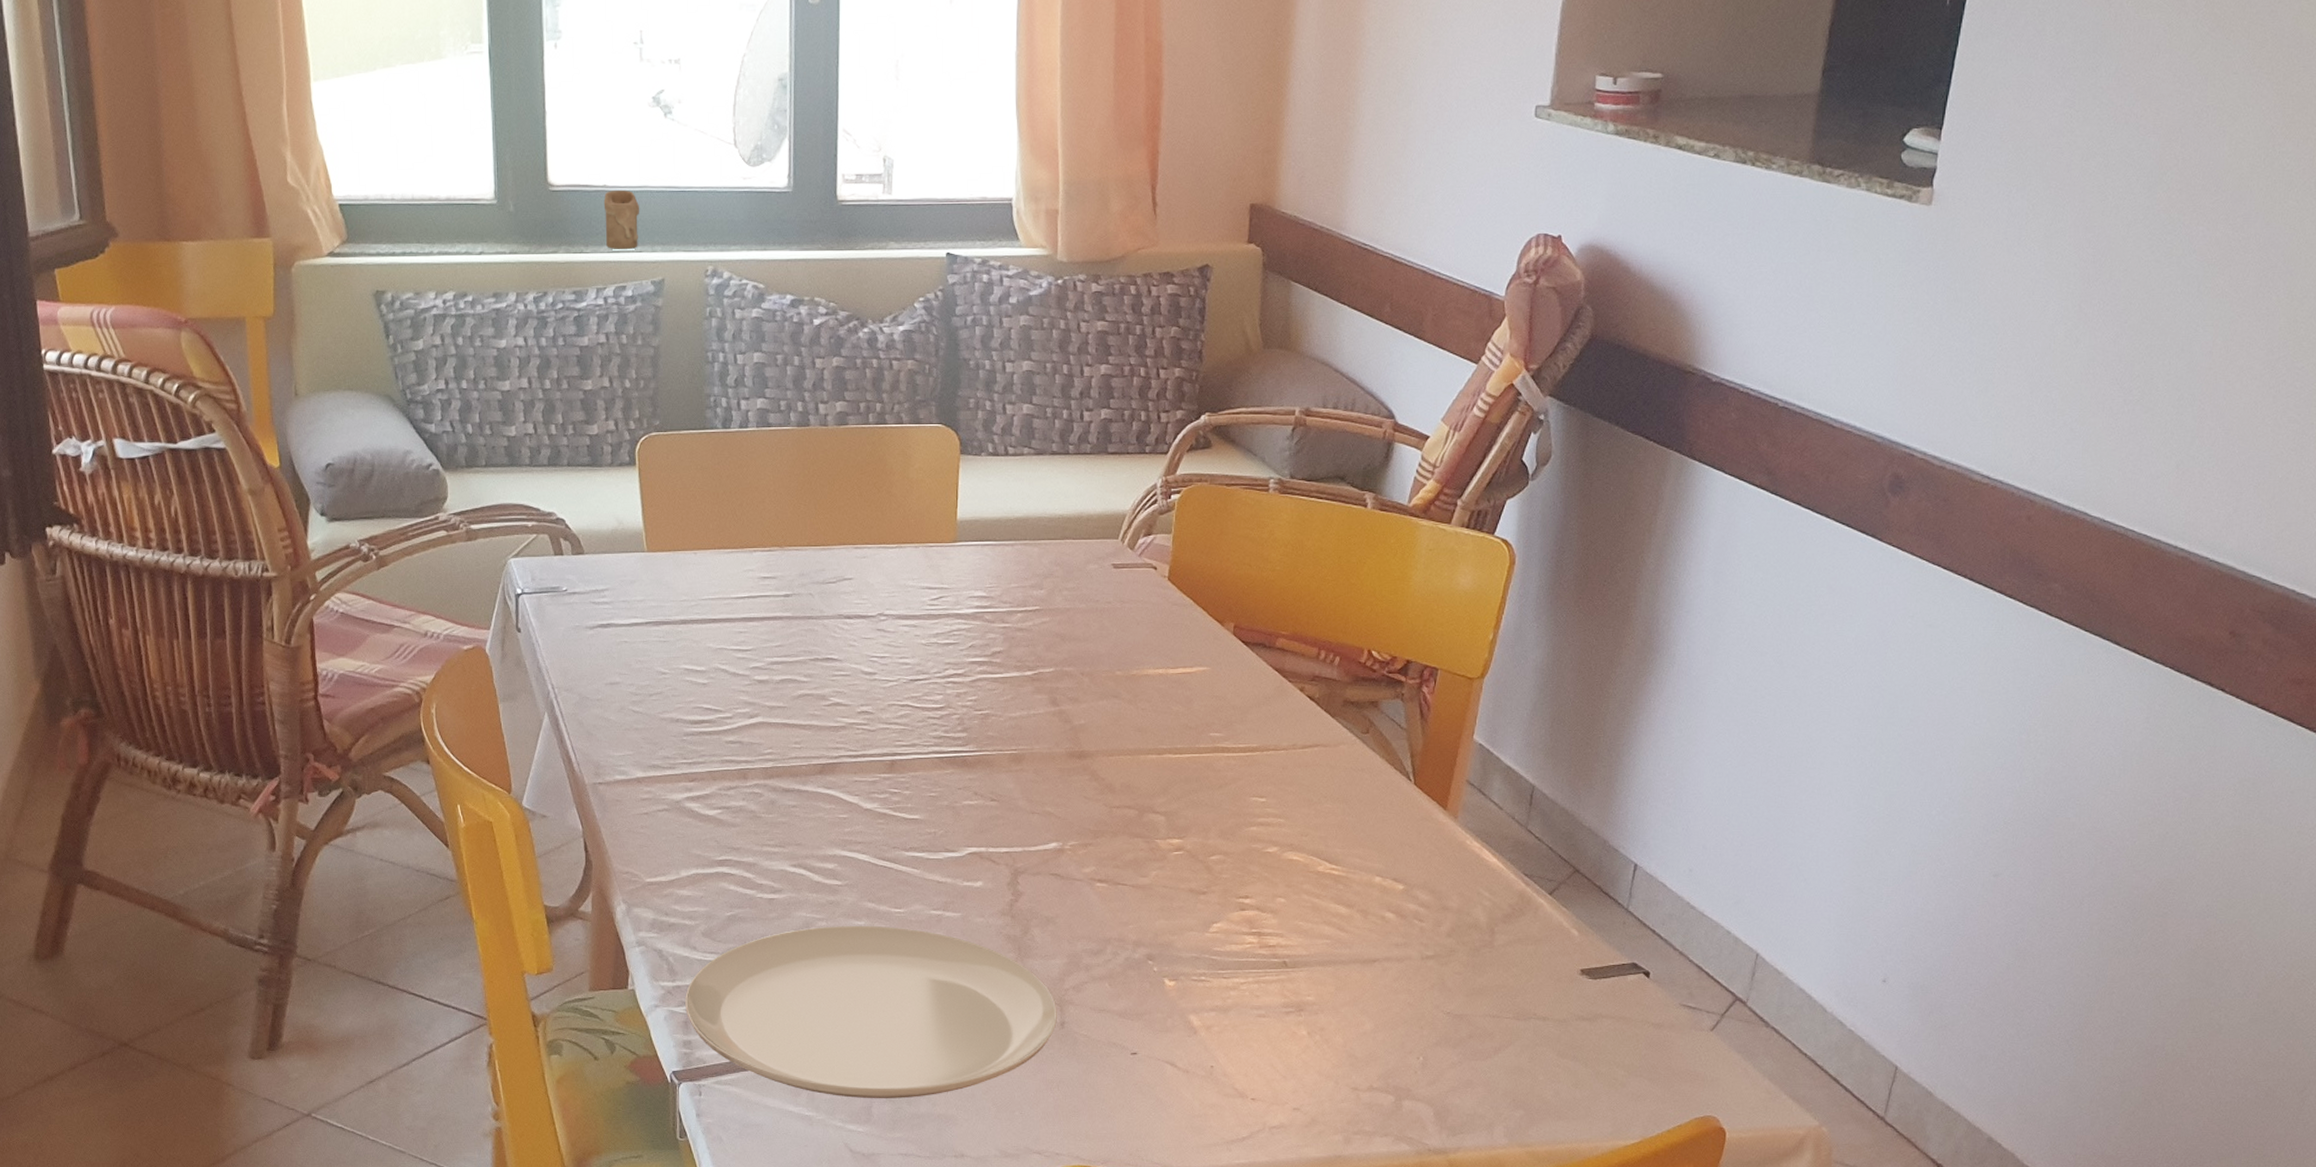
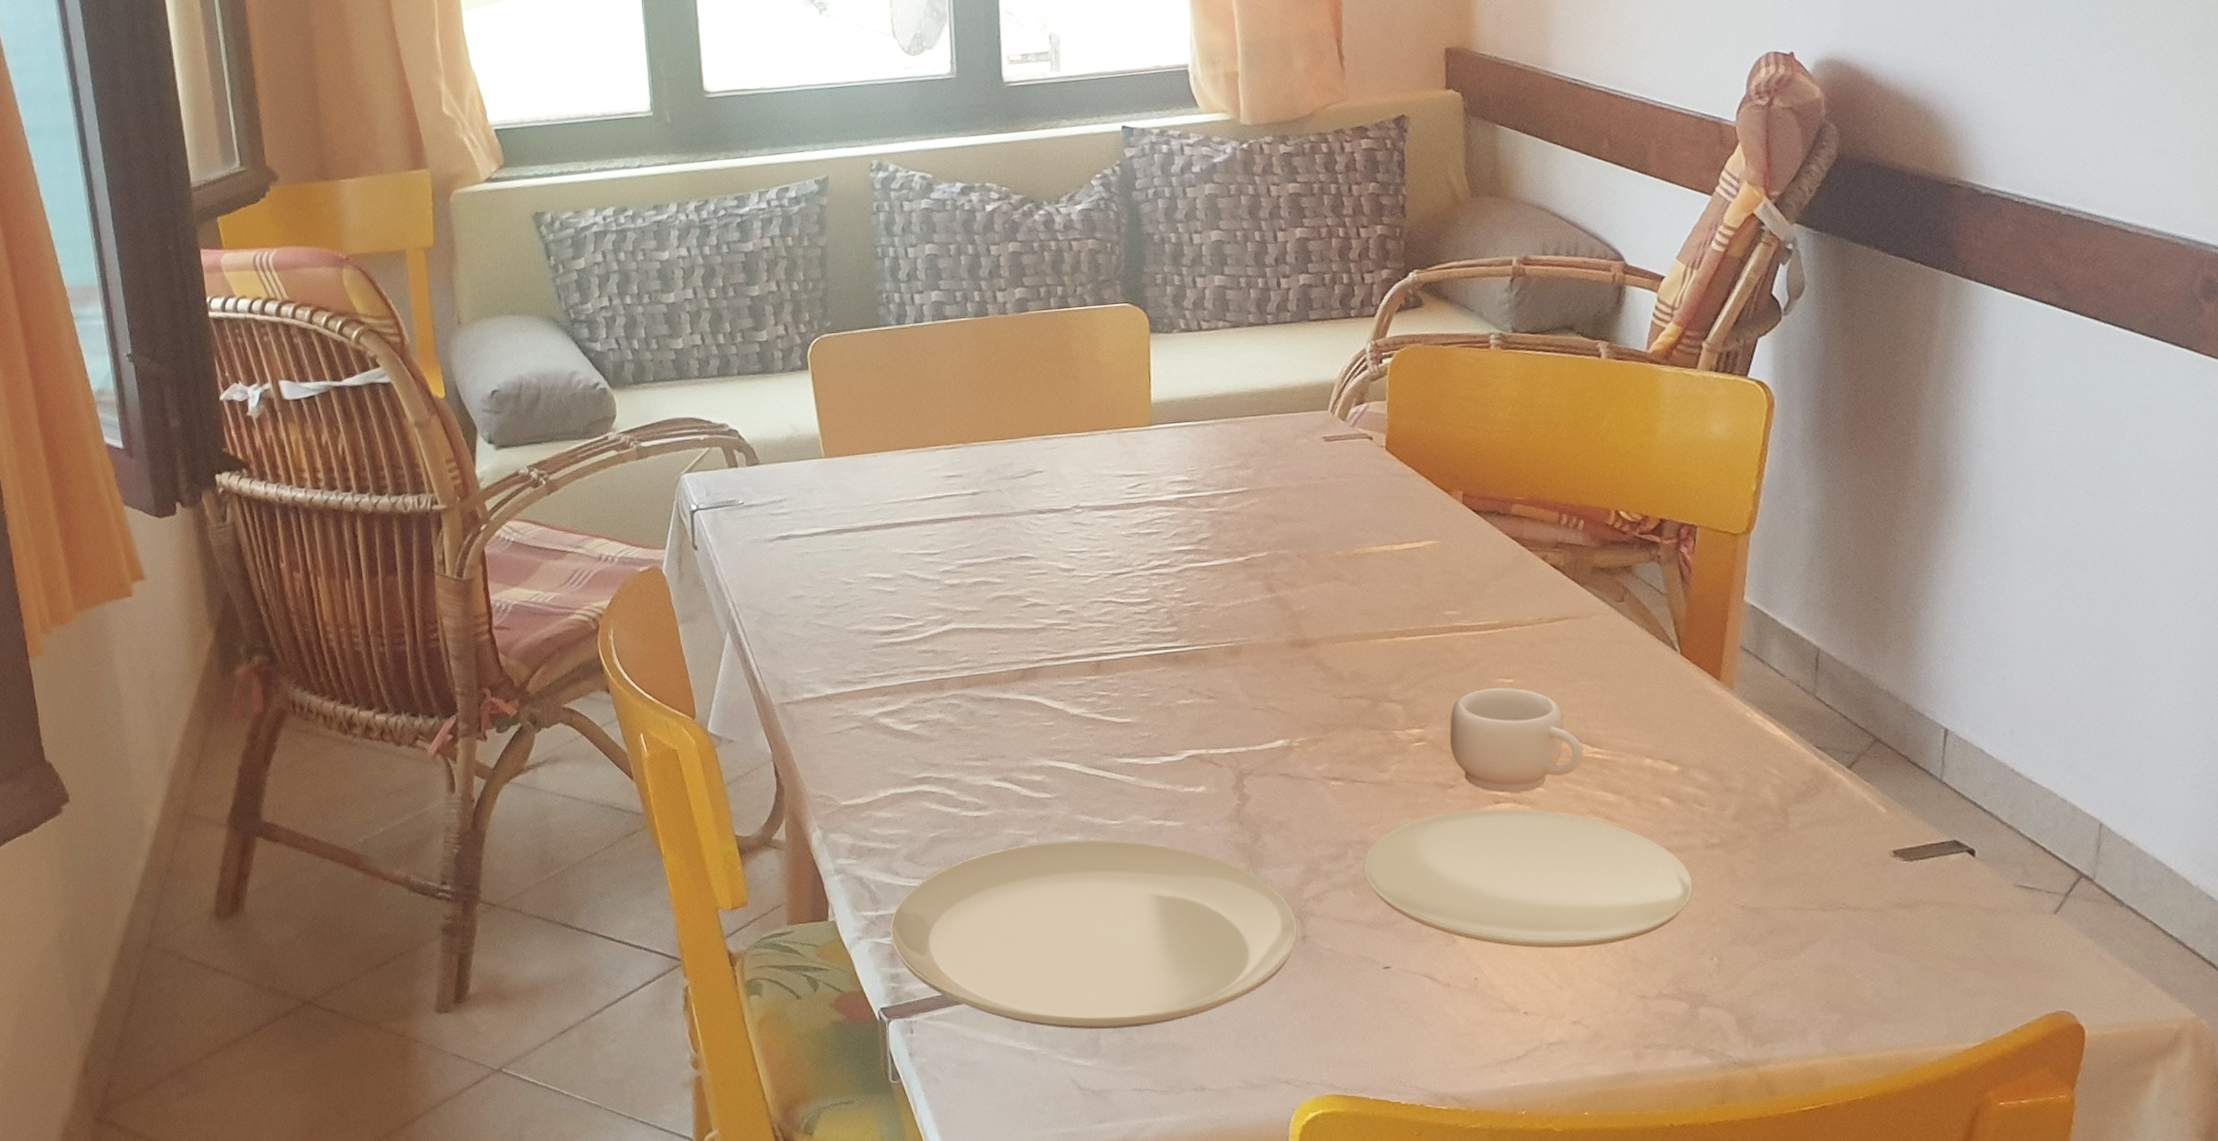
candle: present [603,190,640,250] -> none [761,91,800,152]
plate: none [1120,915,1407,1043] -> present [1363,809,1693,949]
cup: none [1205,806,1322,901] -> present [1449,688,1584,793]

